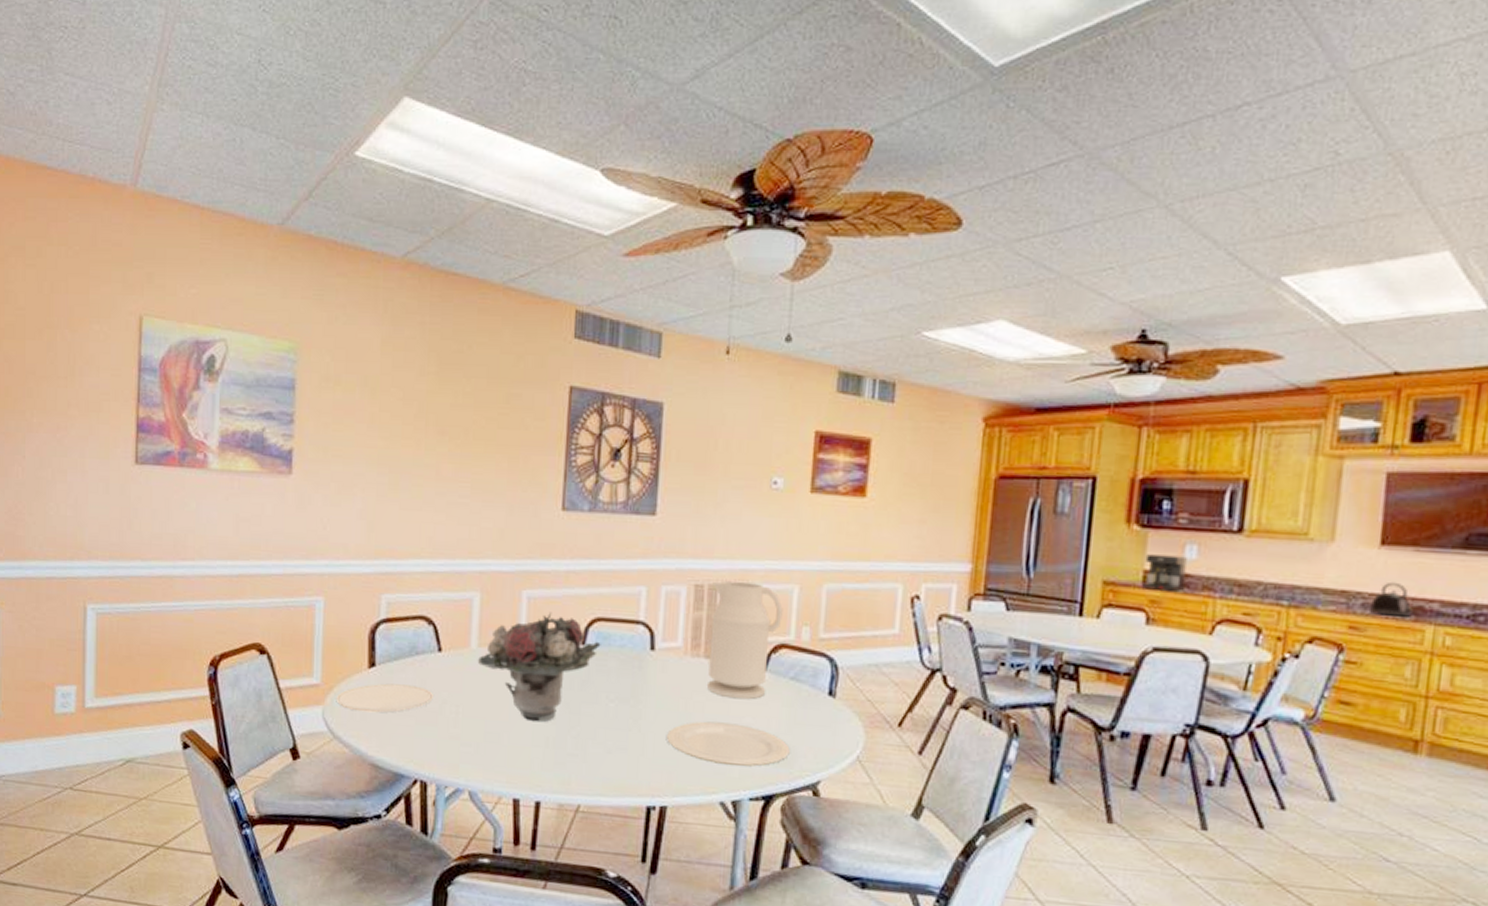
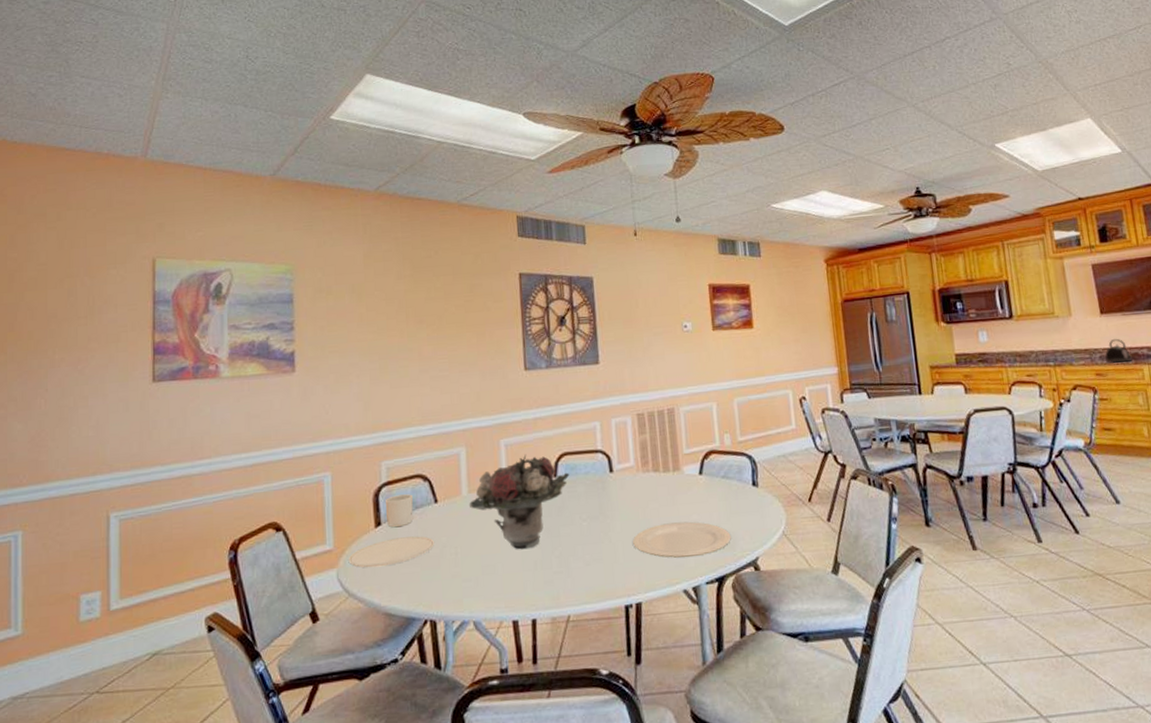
mug: none [381,635,413,673] -> present [385,494,414,528]
water jug: present [706,581,783,700] -> none [650,406,708,502]
coffee maker: present [1140,554,1187,591] -> none [954,340,985,368]

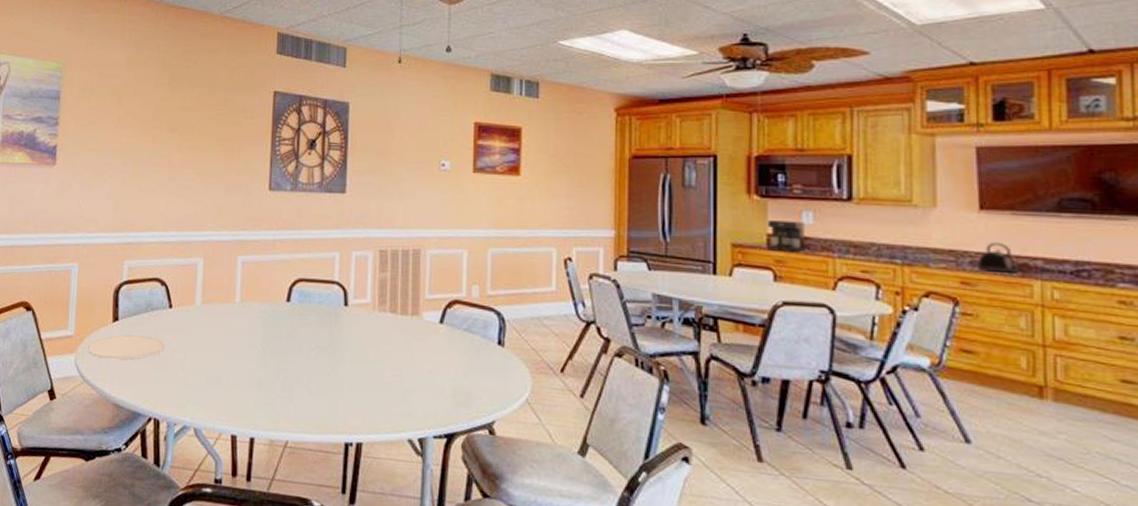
mug: present [385,494,414,528] -> none [123,294,149,326]
flower arrangement: present [468,454,570,550] -> none [201,274,303,368]
plate: present [633,521,731,558] -> none [360,367,467,408]
coffee maker: none [954,340,985,368] -> present [766,220,805,252]

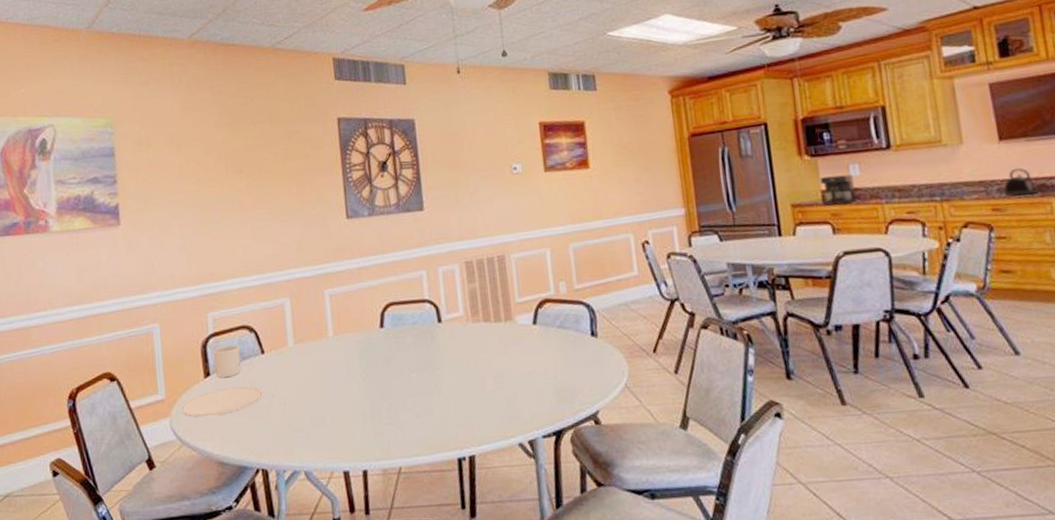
mug: none [123,294,149,326] -> present [212,345,241,378]

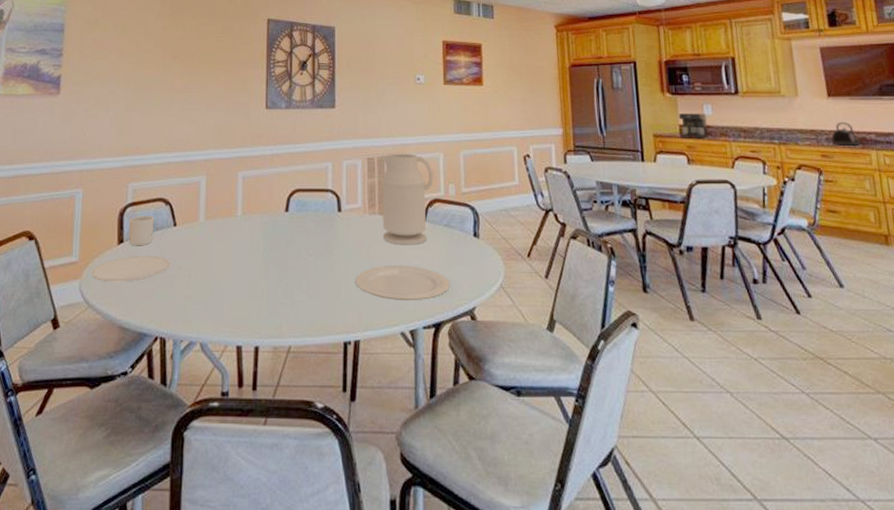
plate: none [464,373,569,411] -> present [356,266,450,301]
water jug: none [479,252,542,353] -> present [380,154,434,246]

